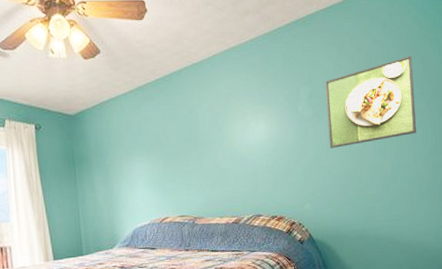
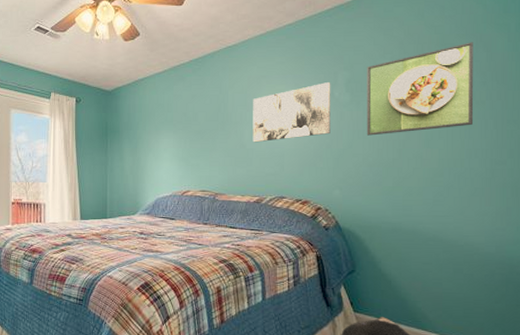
wall art: none [223,98,298,162] -> present [252,82,331,143]

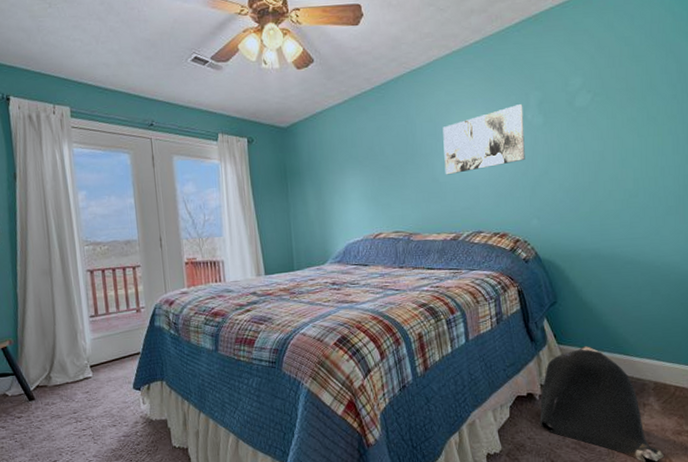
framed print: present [366,42,474,136] -> none [559,53,666,160]

